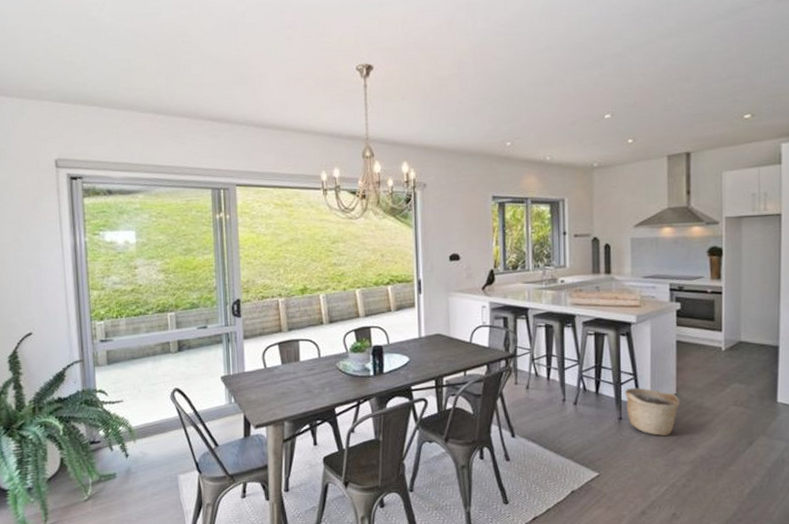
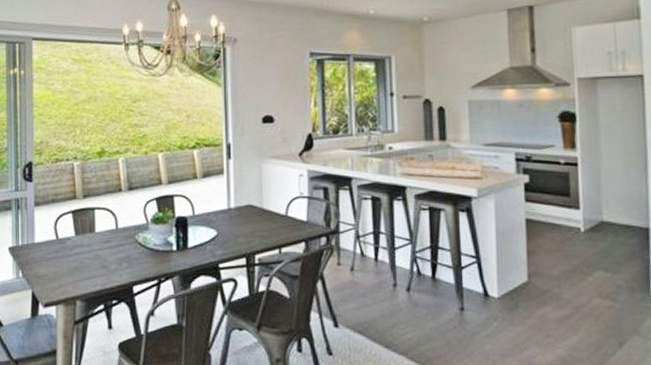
basket: present [625,387,680,436] -> none [467,273,534,331]

